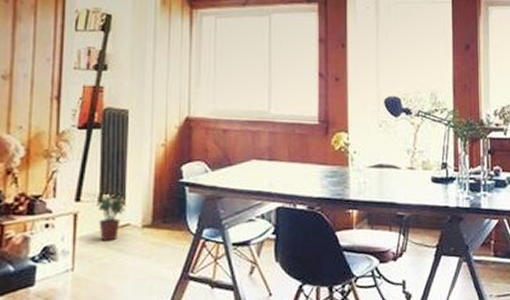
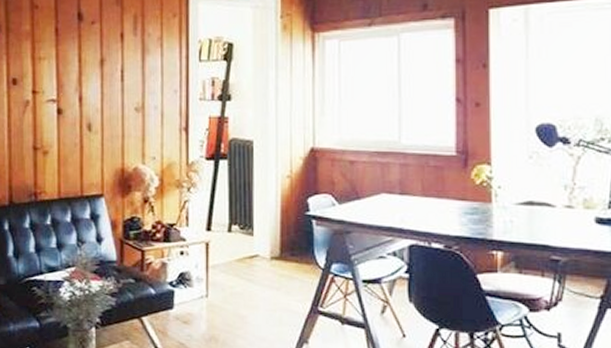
potted plant: present [96,194,127,241] -> none [226,225,255,271]

